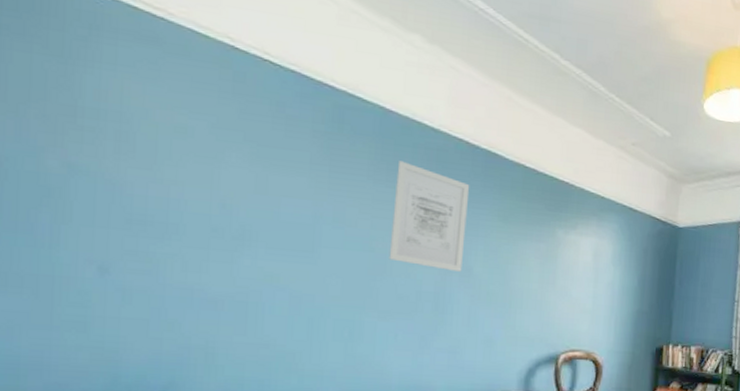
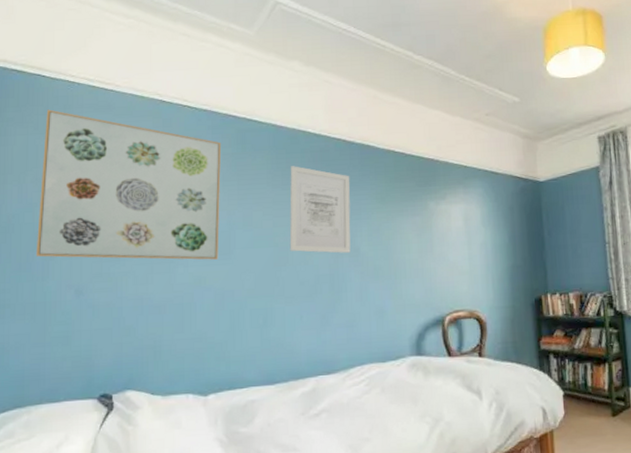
wall art: none [40,24,312,256] -> present [35,109,222,260]

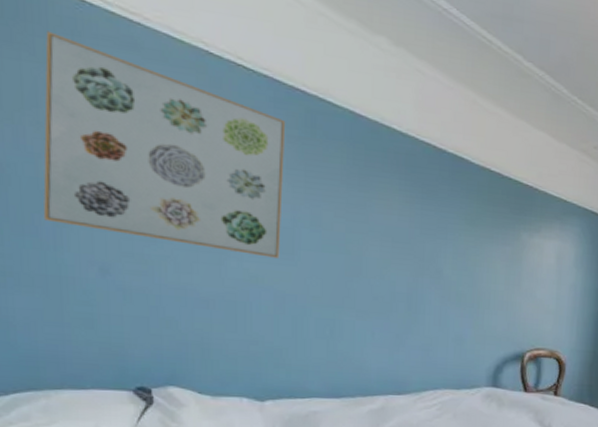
wall art: present [289,166,351,253] -> none [364,165,438,274]

